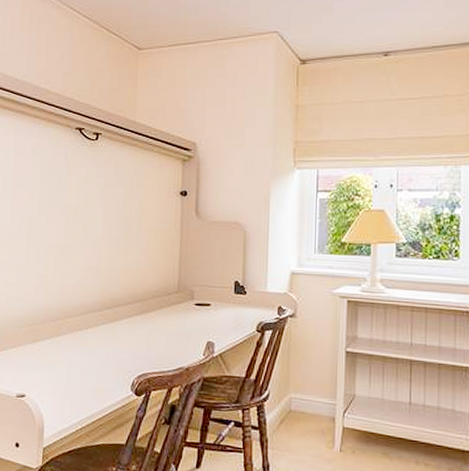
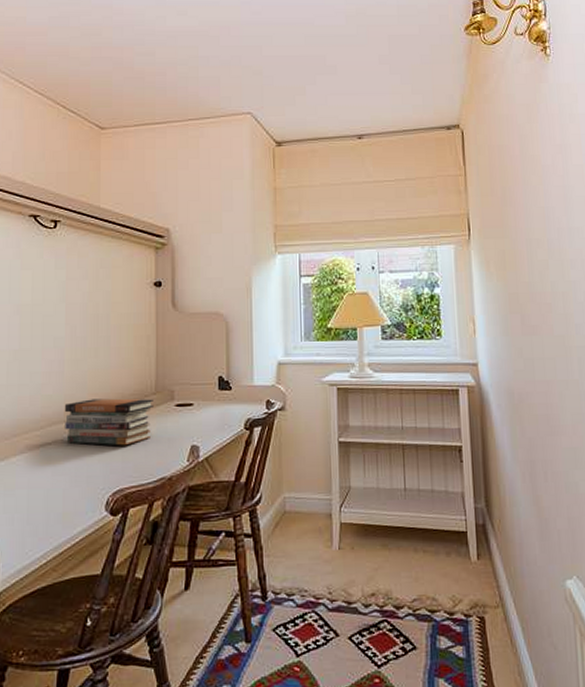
book stack: none [100,293,176,337] -> present [65,398,153,446]

